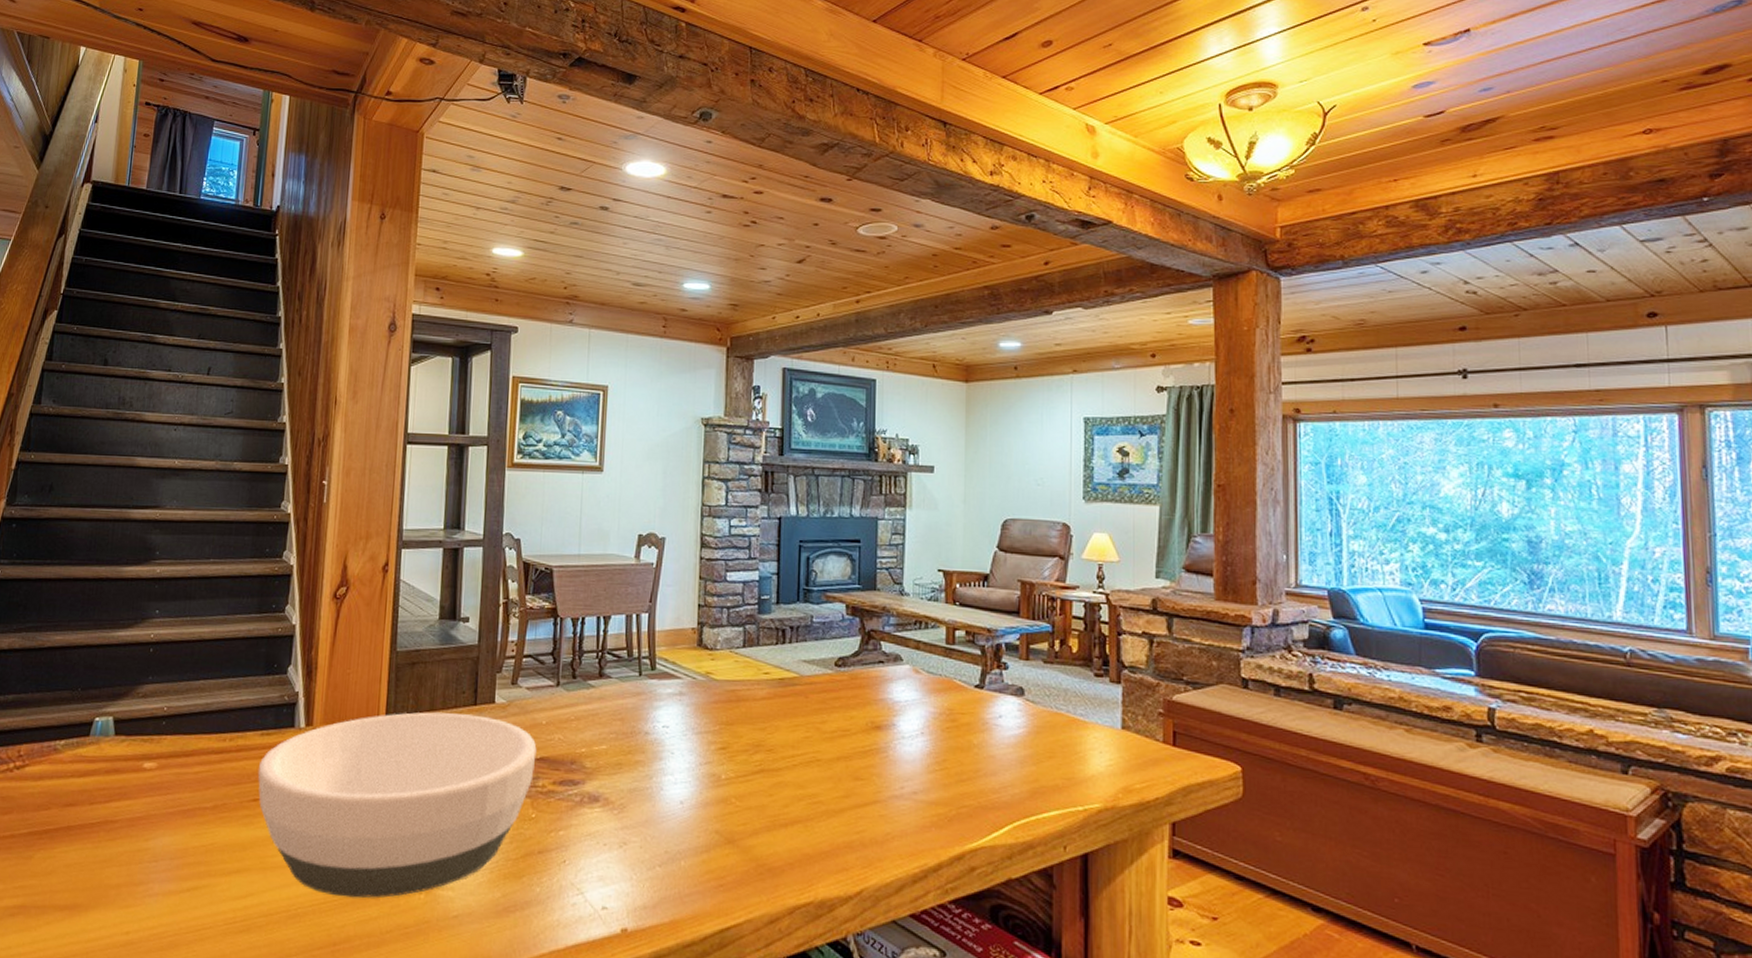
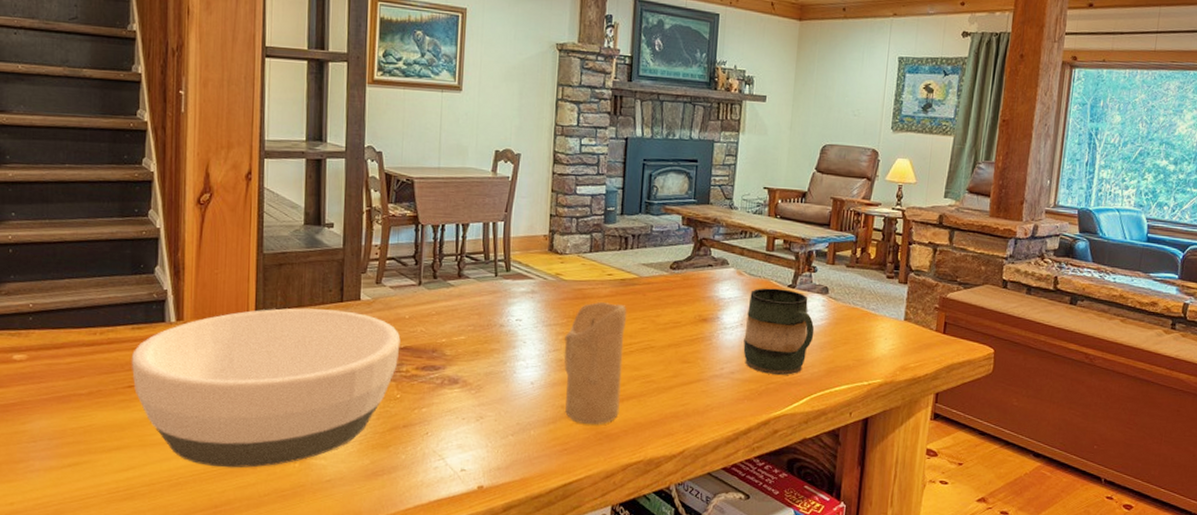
candle: none [717,706,788,856] -> present [564,302,627,425]
mug: none [926,688,1011,797] -> present [743,288,815,376]

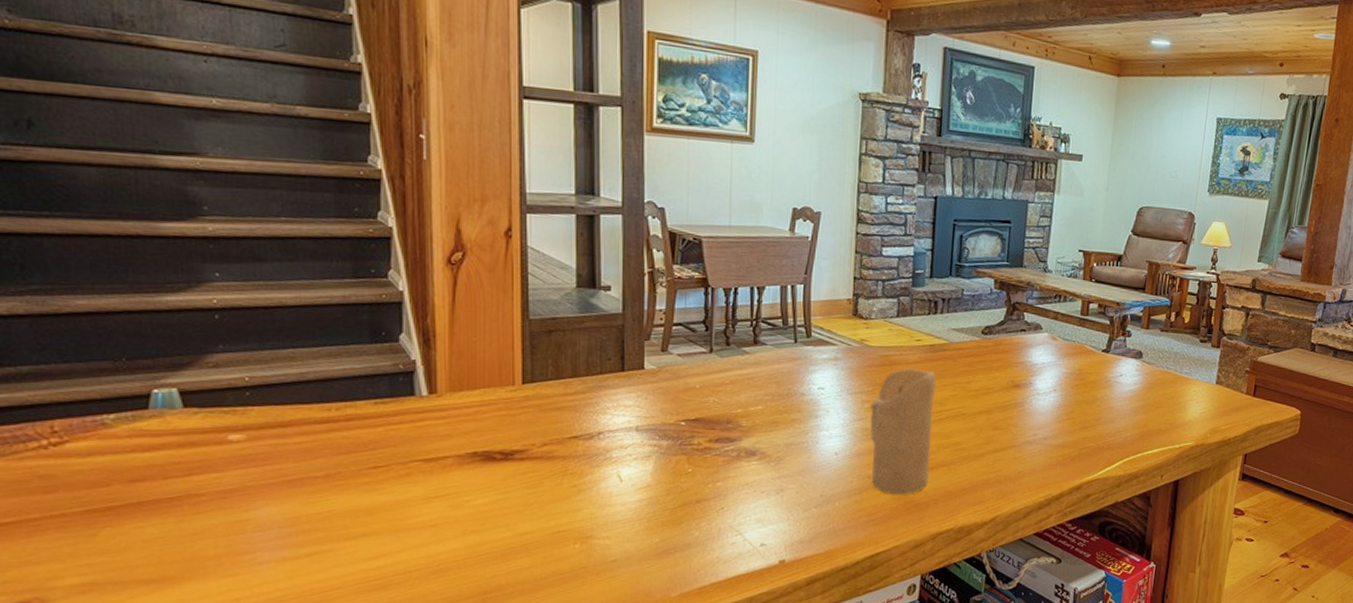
bowl: present [131,308,401,468] -> none [375,378,691,552]
mug: present [743,288,815,376] -> none [1056,353,1128,441]

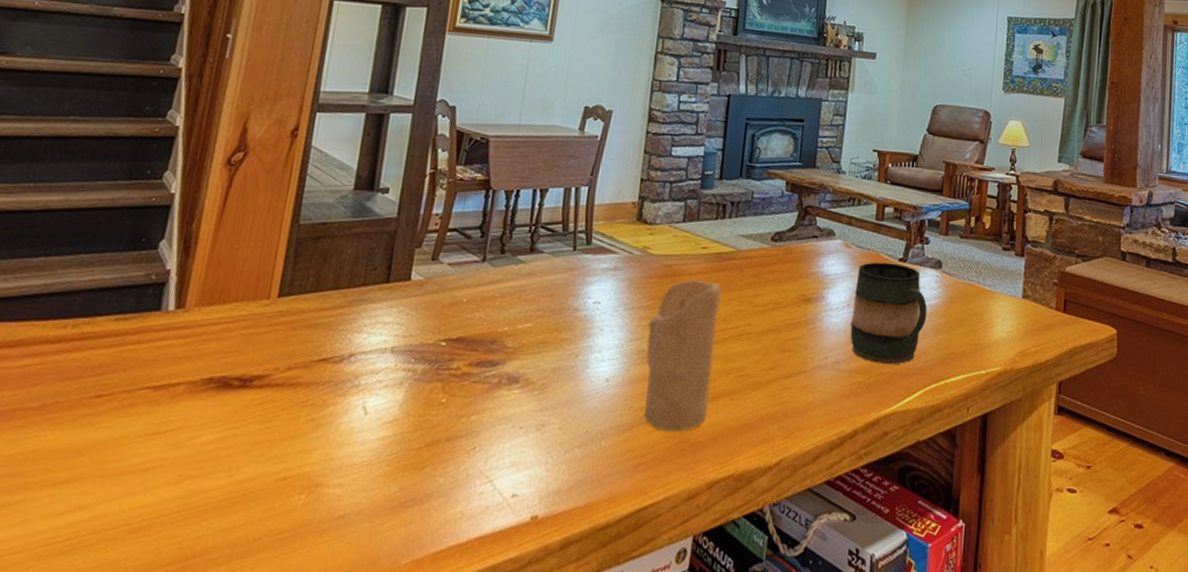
mug: none [1056,353,1128,441] -> present [850,262,928,365]

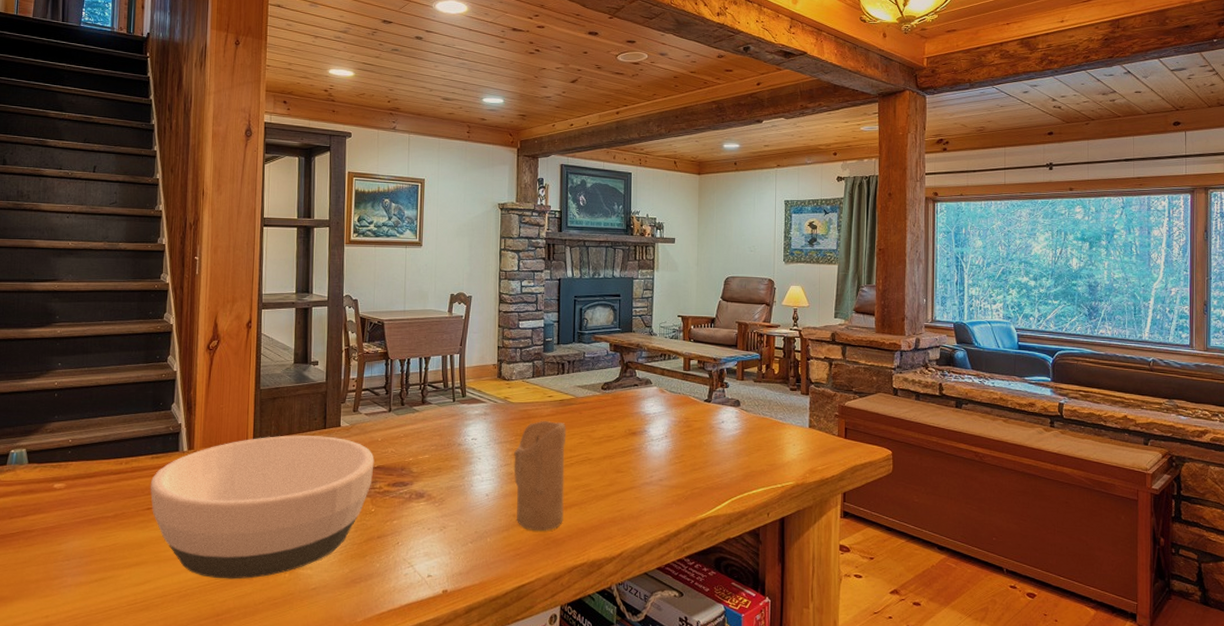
bowl: none [103,290,454,504] -> present [150,435,375,579]
mug: present [850,262,928,365] -> none [669,403,730,481]

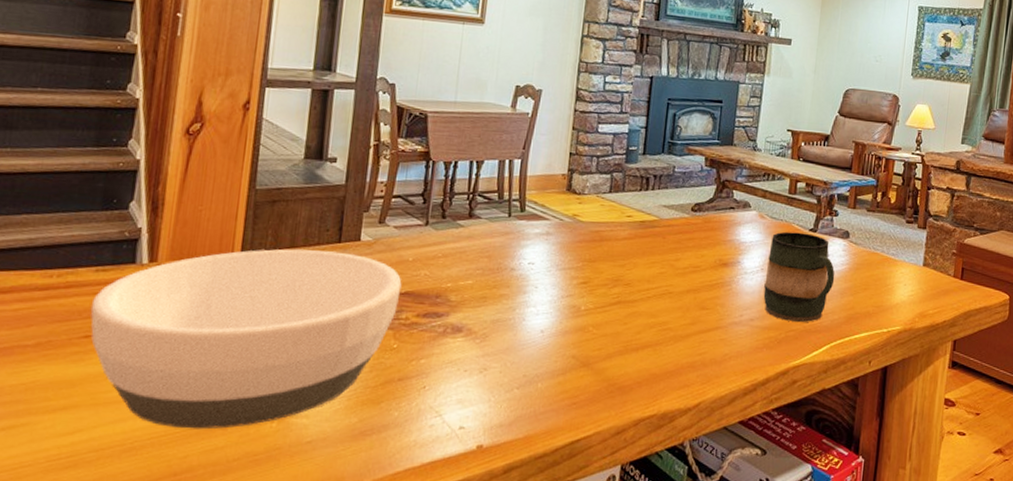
candle: present [513,421,567,532] -> none [576,245,646,377]
mug: none [669,403,730,481] -> present [763,231,835,323]

